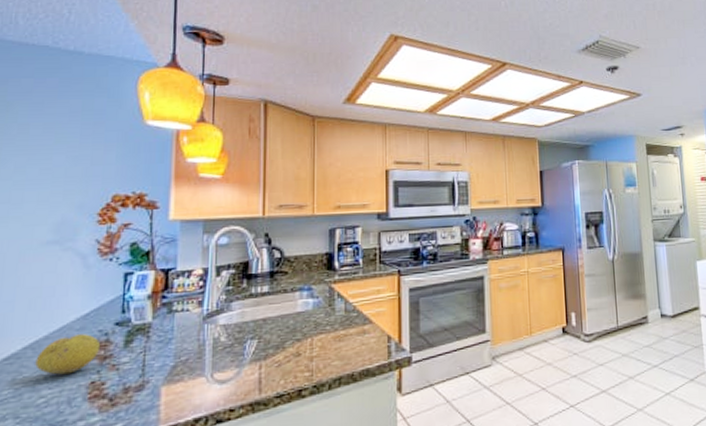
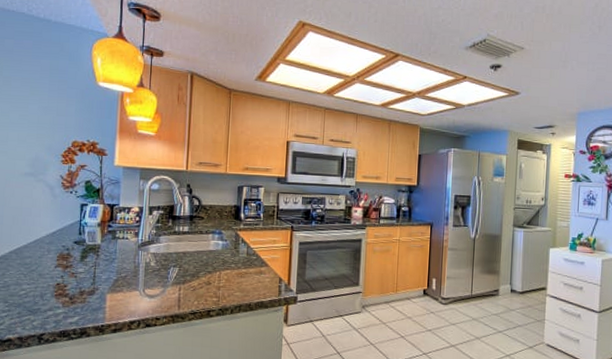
fruit: present [35,334,101,375] -> none [18,247,64,276]

